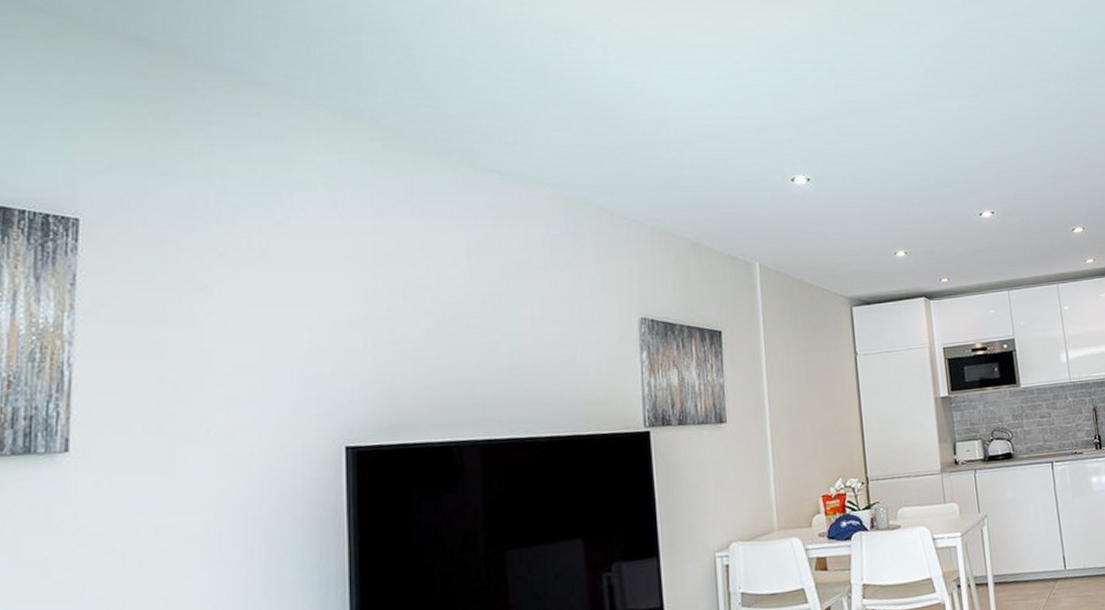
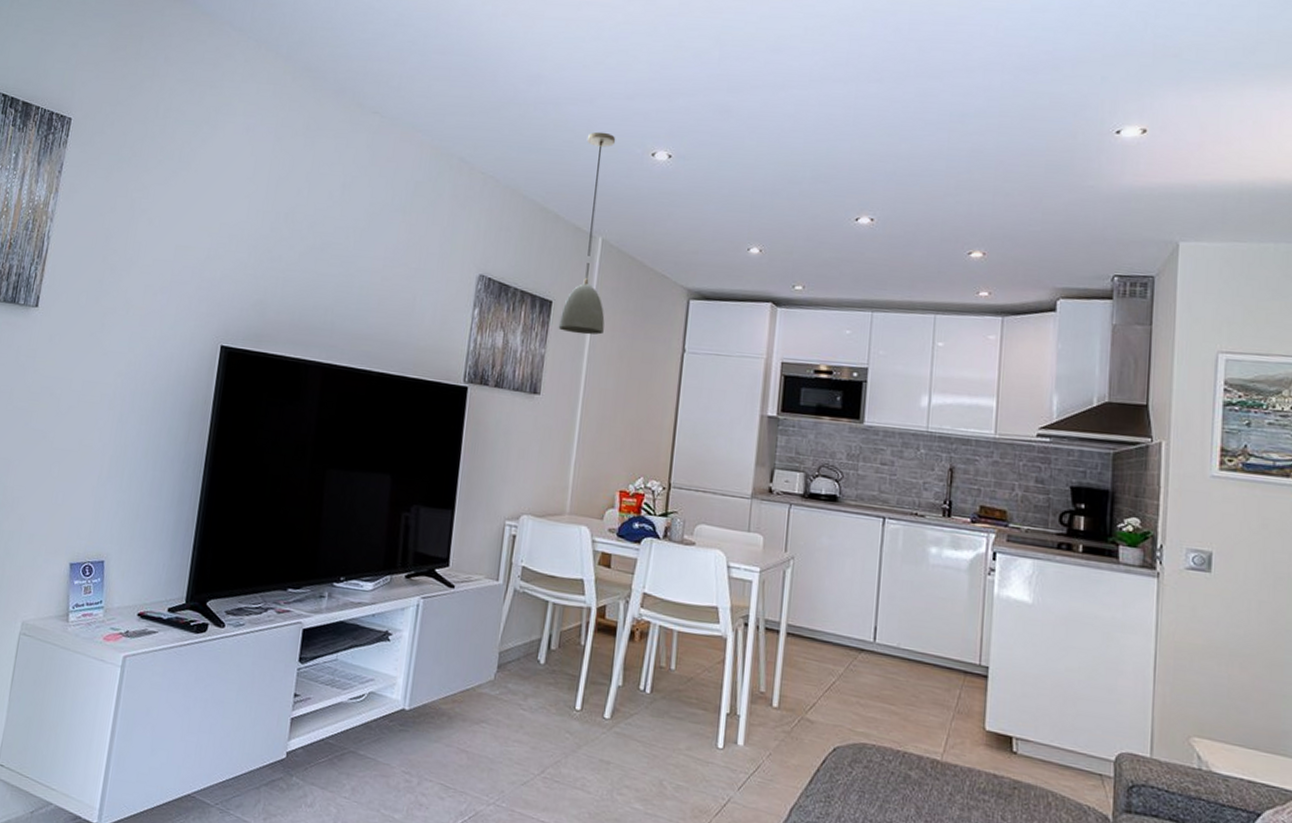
light fixture: none [725,164,778,358] -> present [558,131,616,335]

